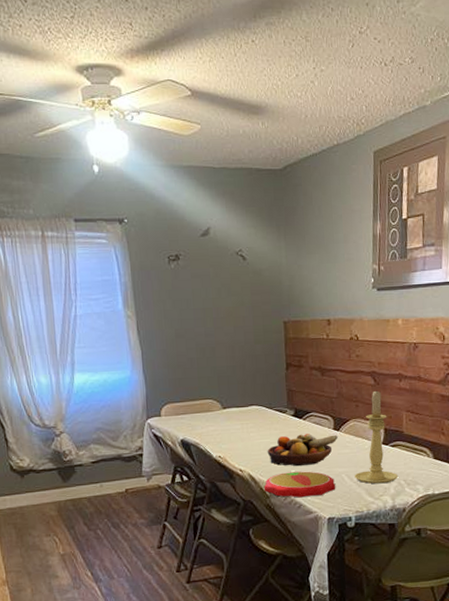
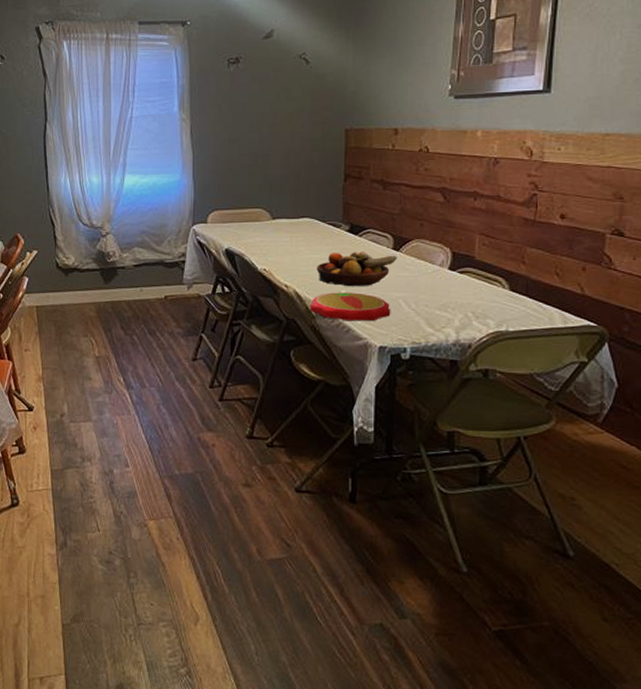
candle holder: present [354,390,398,484] -> none [413,209,464,314]

